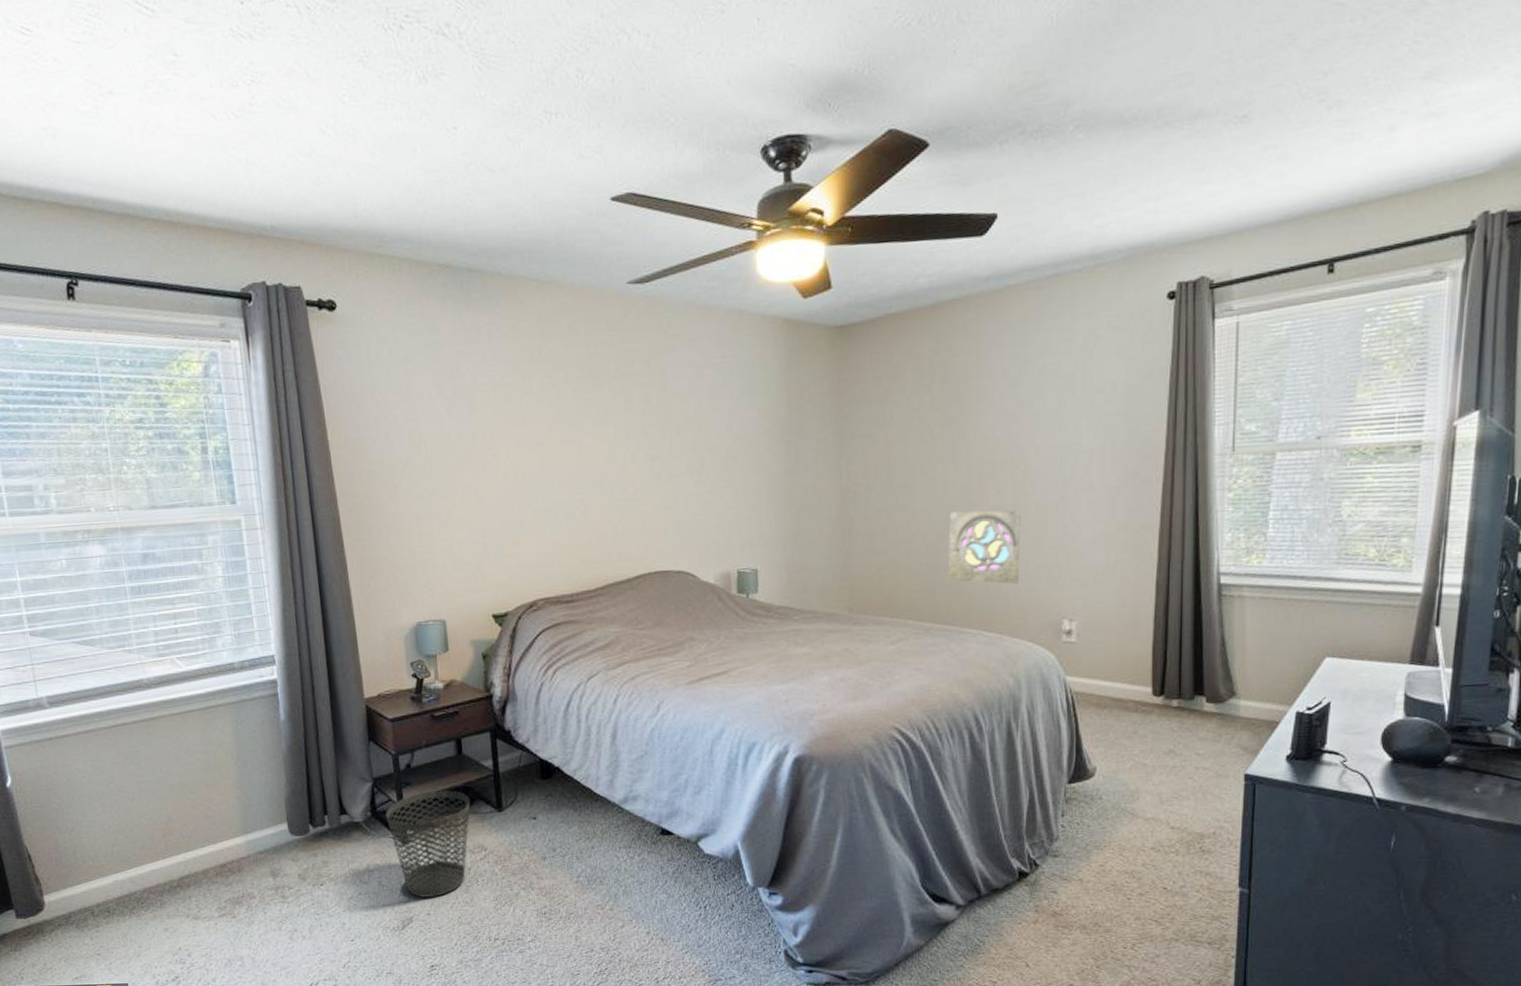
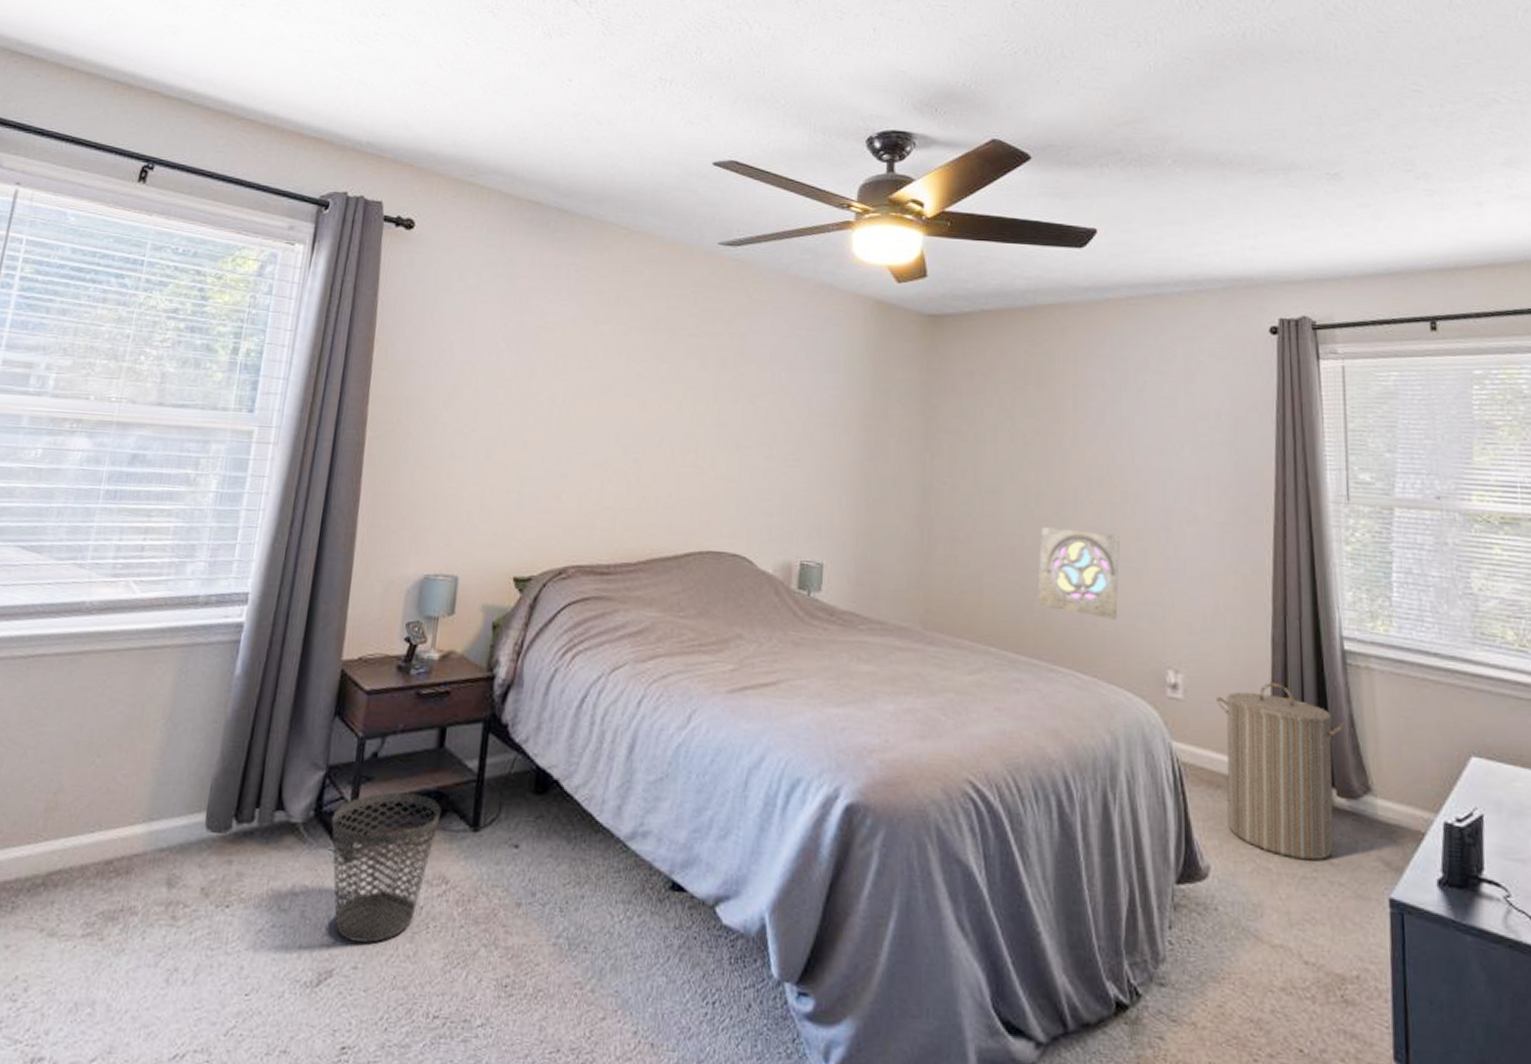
laundry hamper: none [1104,619,1218,754] -> present [1215,683,1346,861]

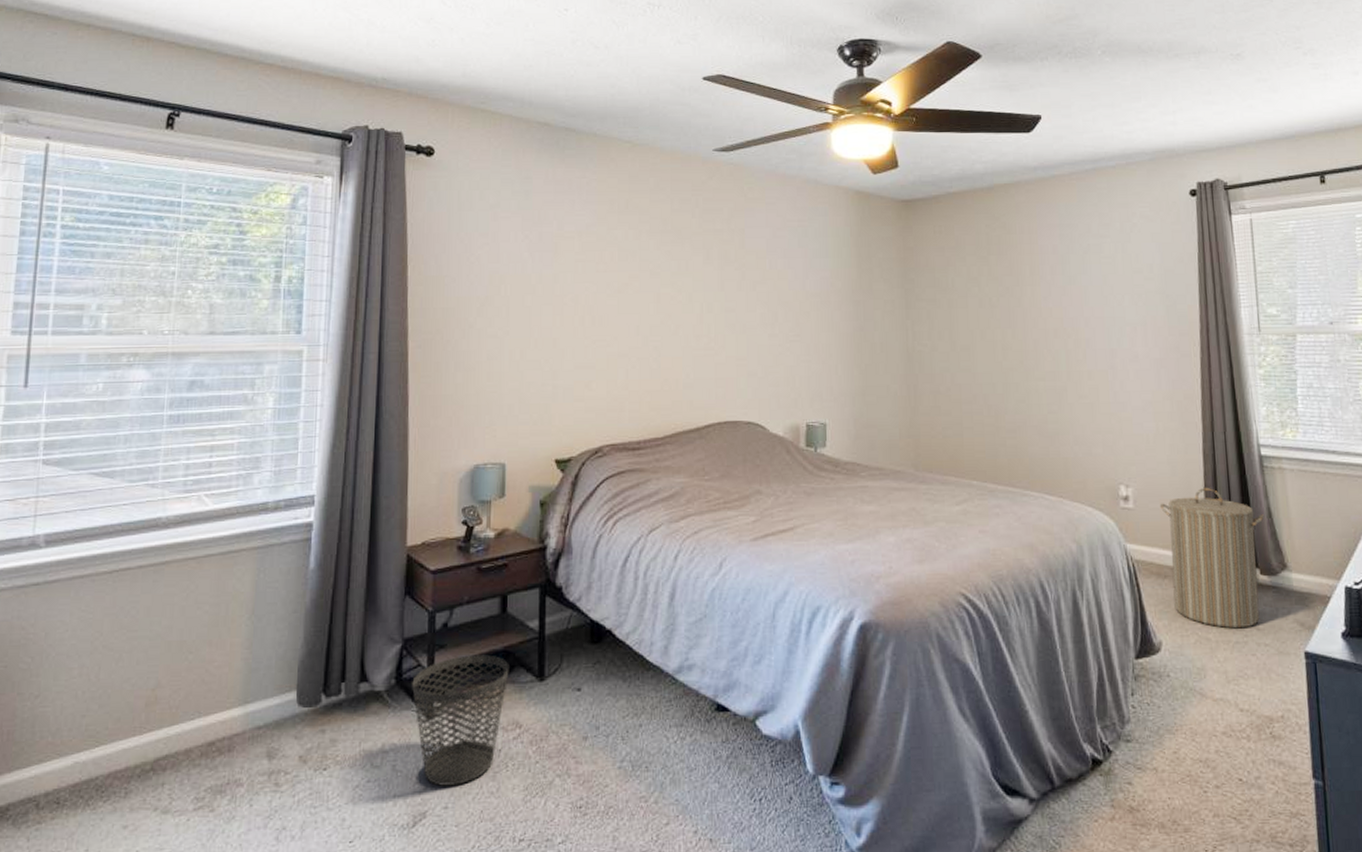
wall ornament: present [1037,527,1120,621] -> none [1008,375,1076,449]

